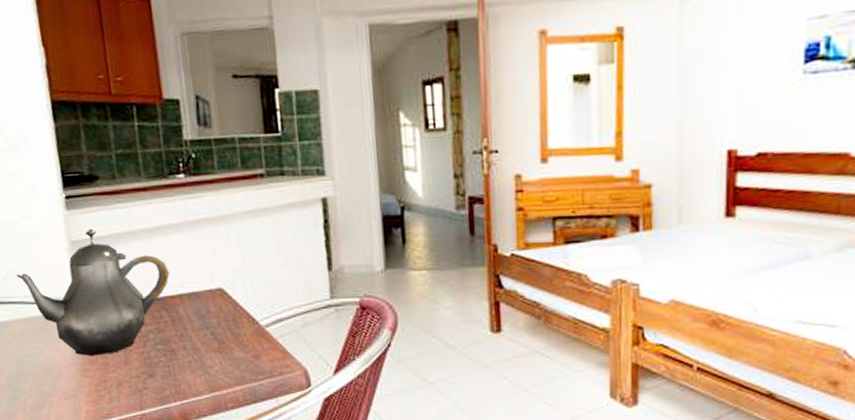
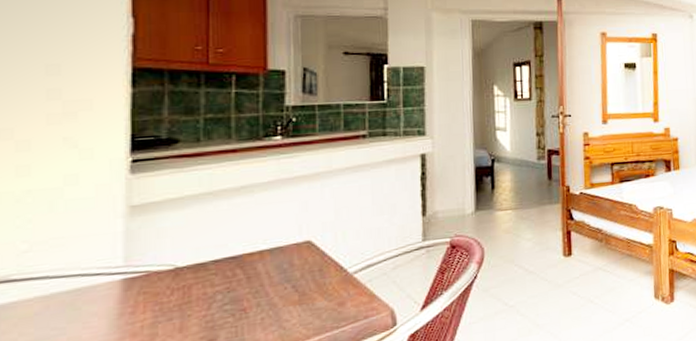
teapot: present [16,228,169,356] -> none [43,191,250,329]

